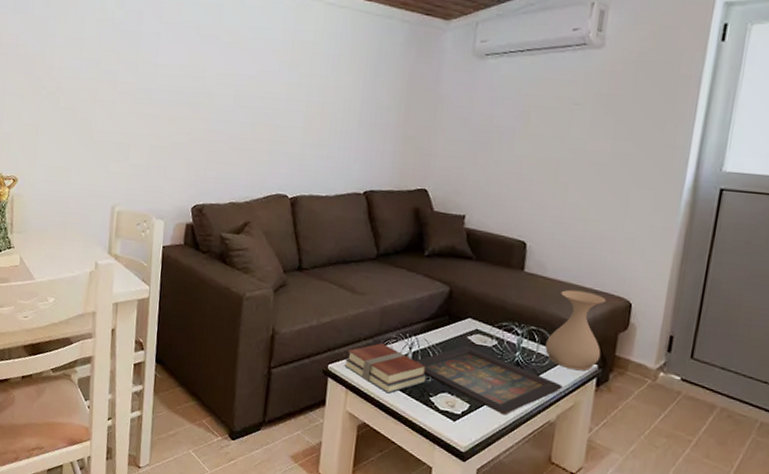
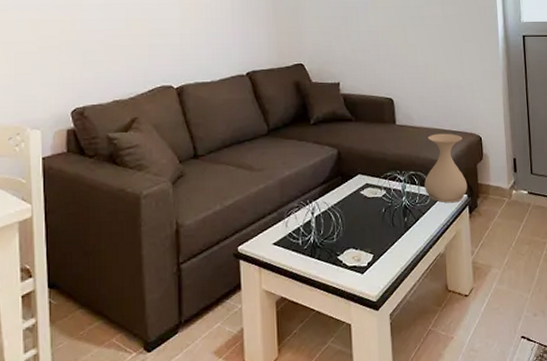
books: present [344,343,428,394] -> none [253,214,333,262]
icon panel: present [415,345,563,415] -> none [318,200,444,257]

